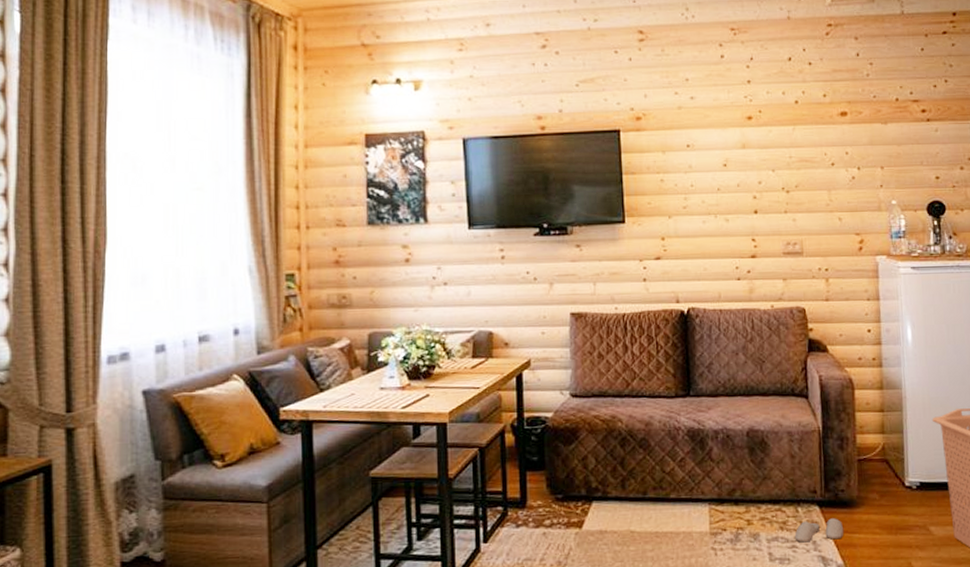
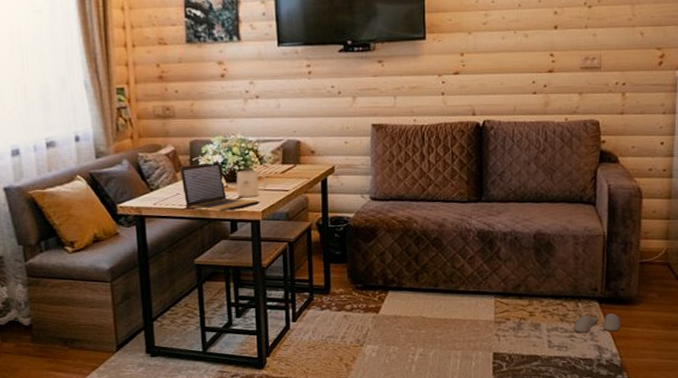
laptop: none [355,356,448,414] -> present [179,161,261,211]
mug: none [421,365,456,396] -> present [237,170,268,197]

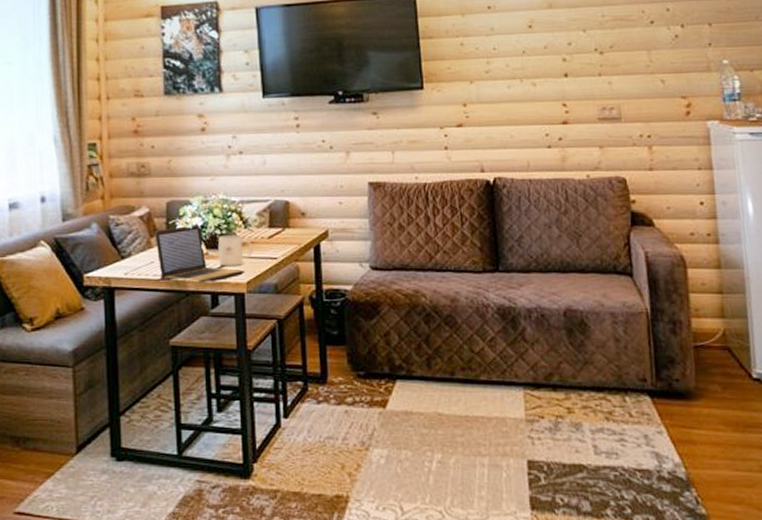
slippers: present [573,313,621,333] -> none [622,410,681,436]

